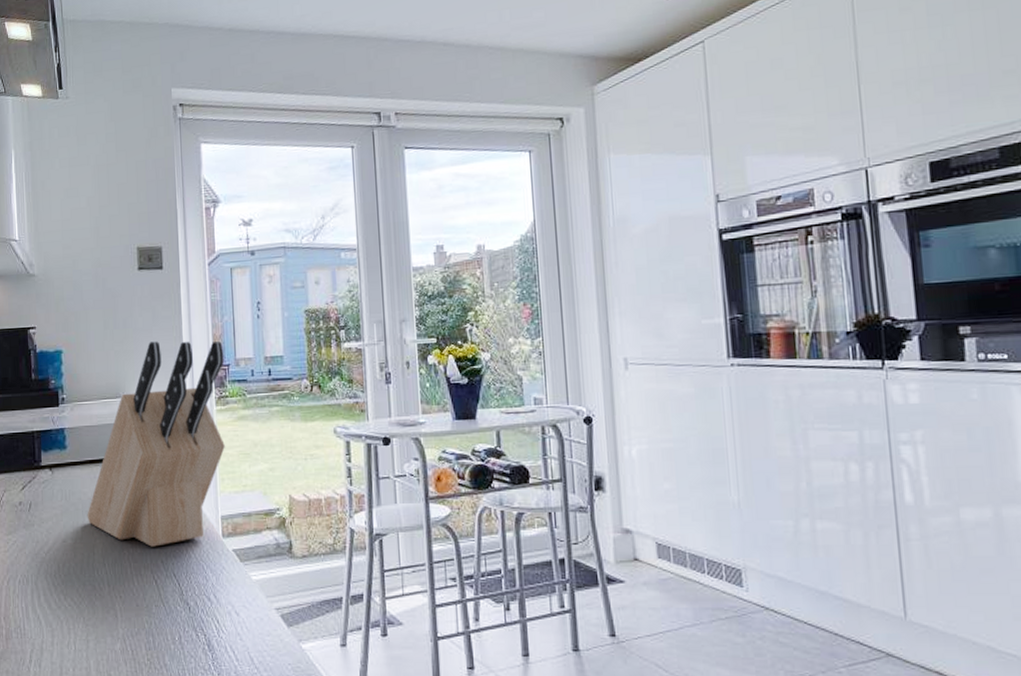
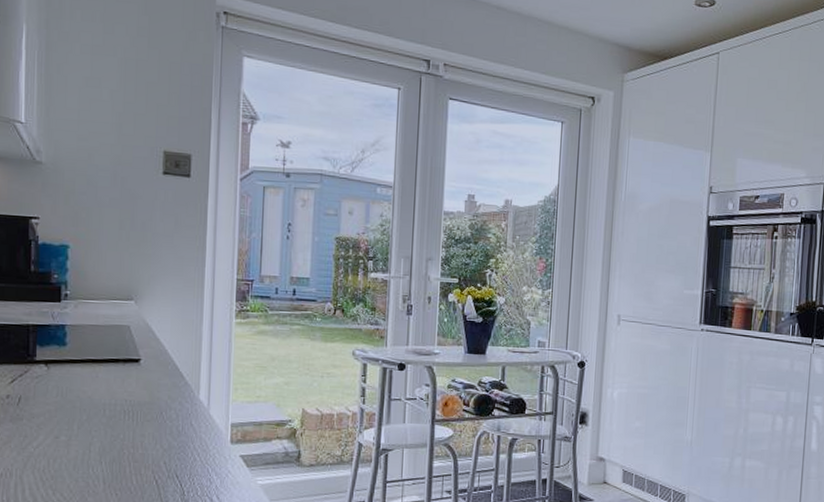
knife block: present [87,341,225,547] -> none [85,248,249,449]

